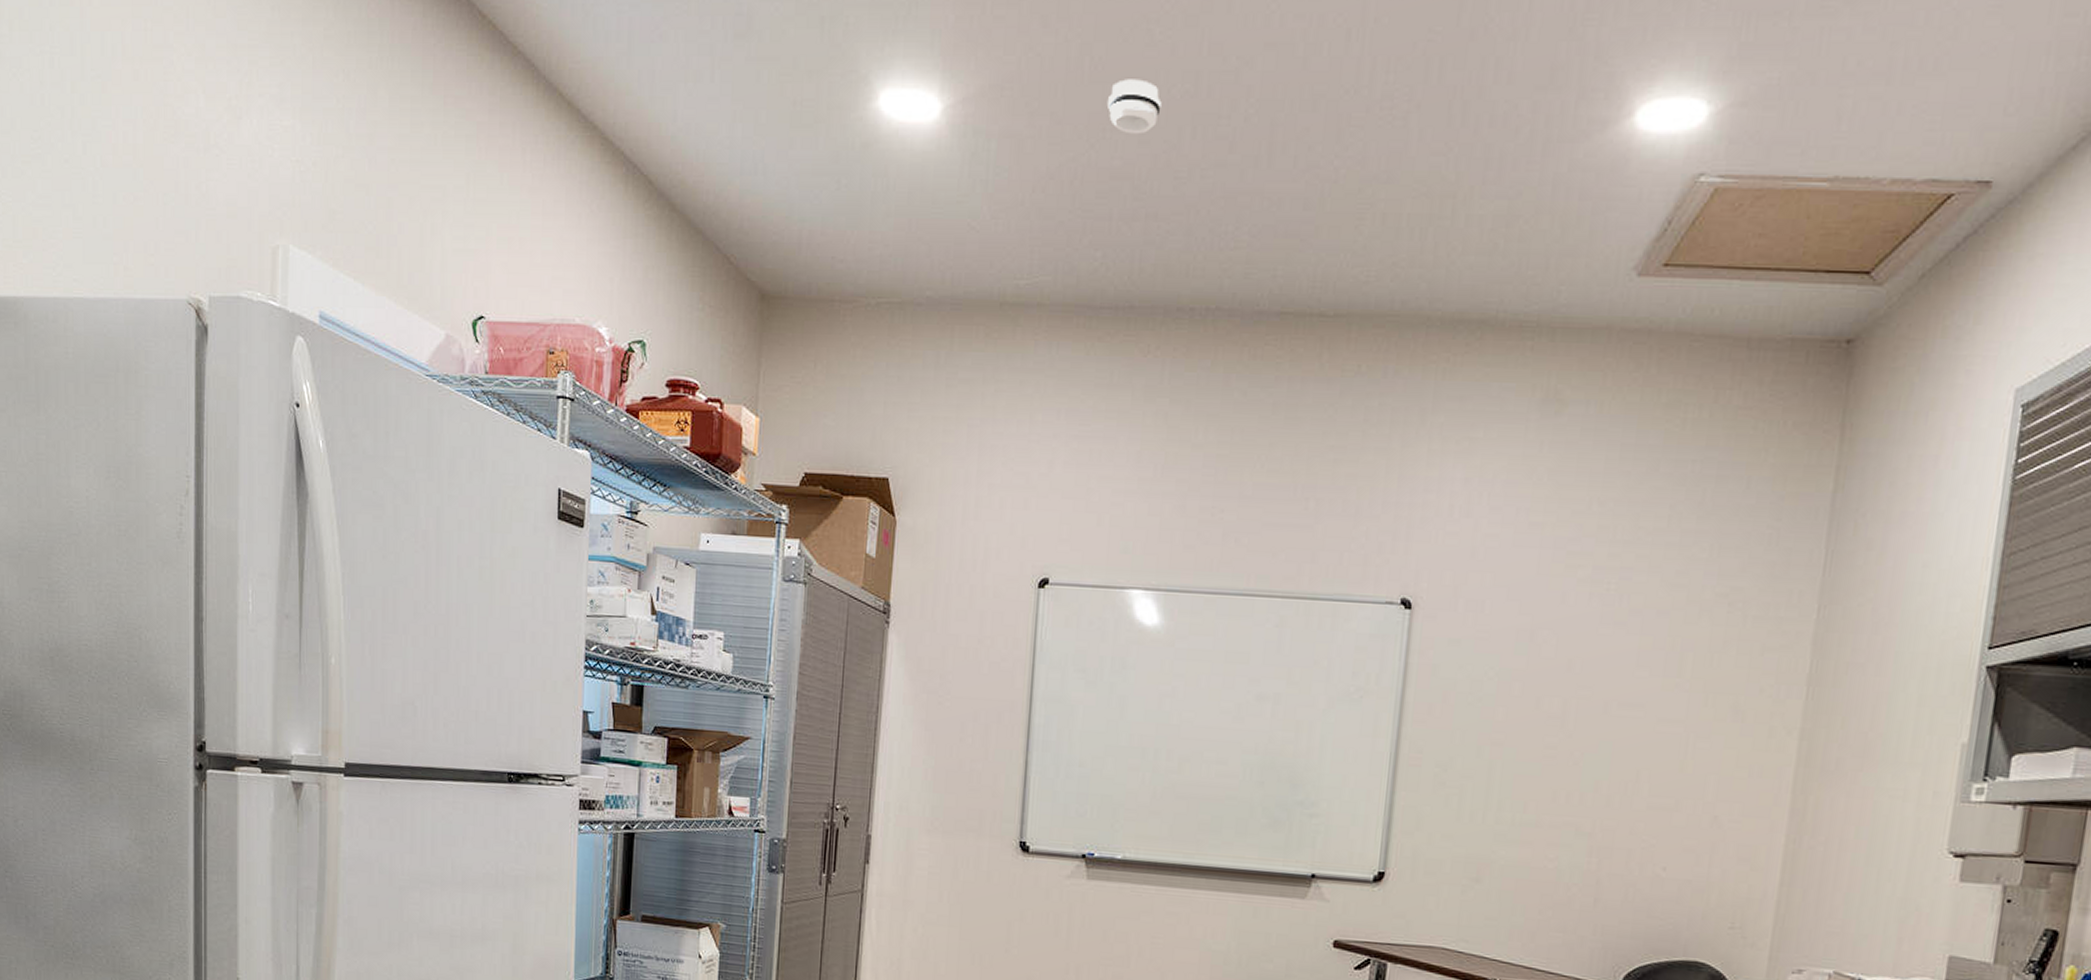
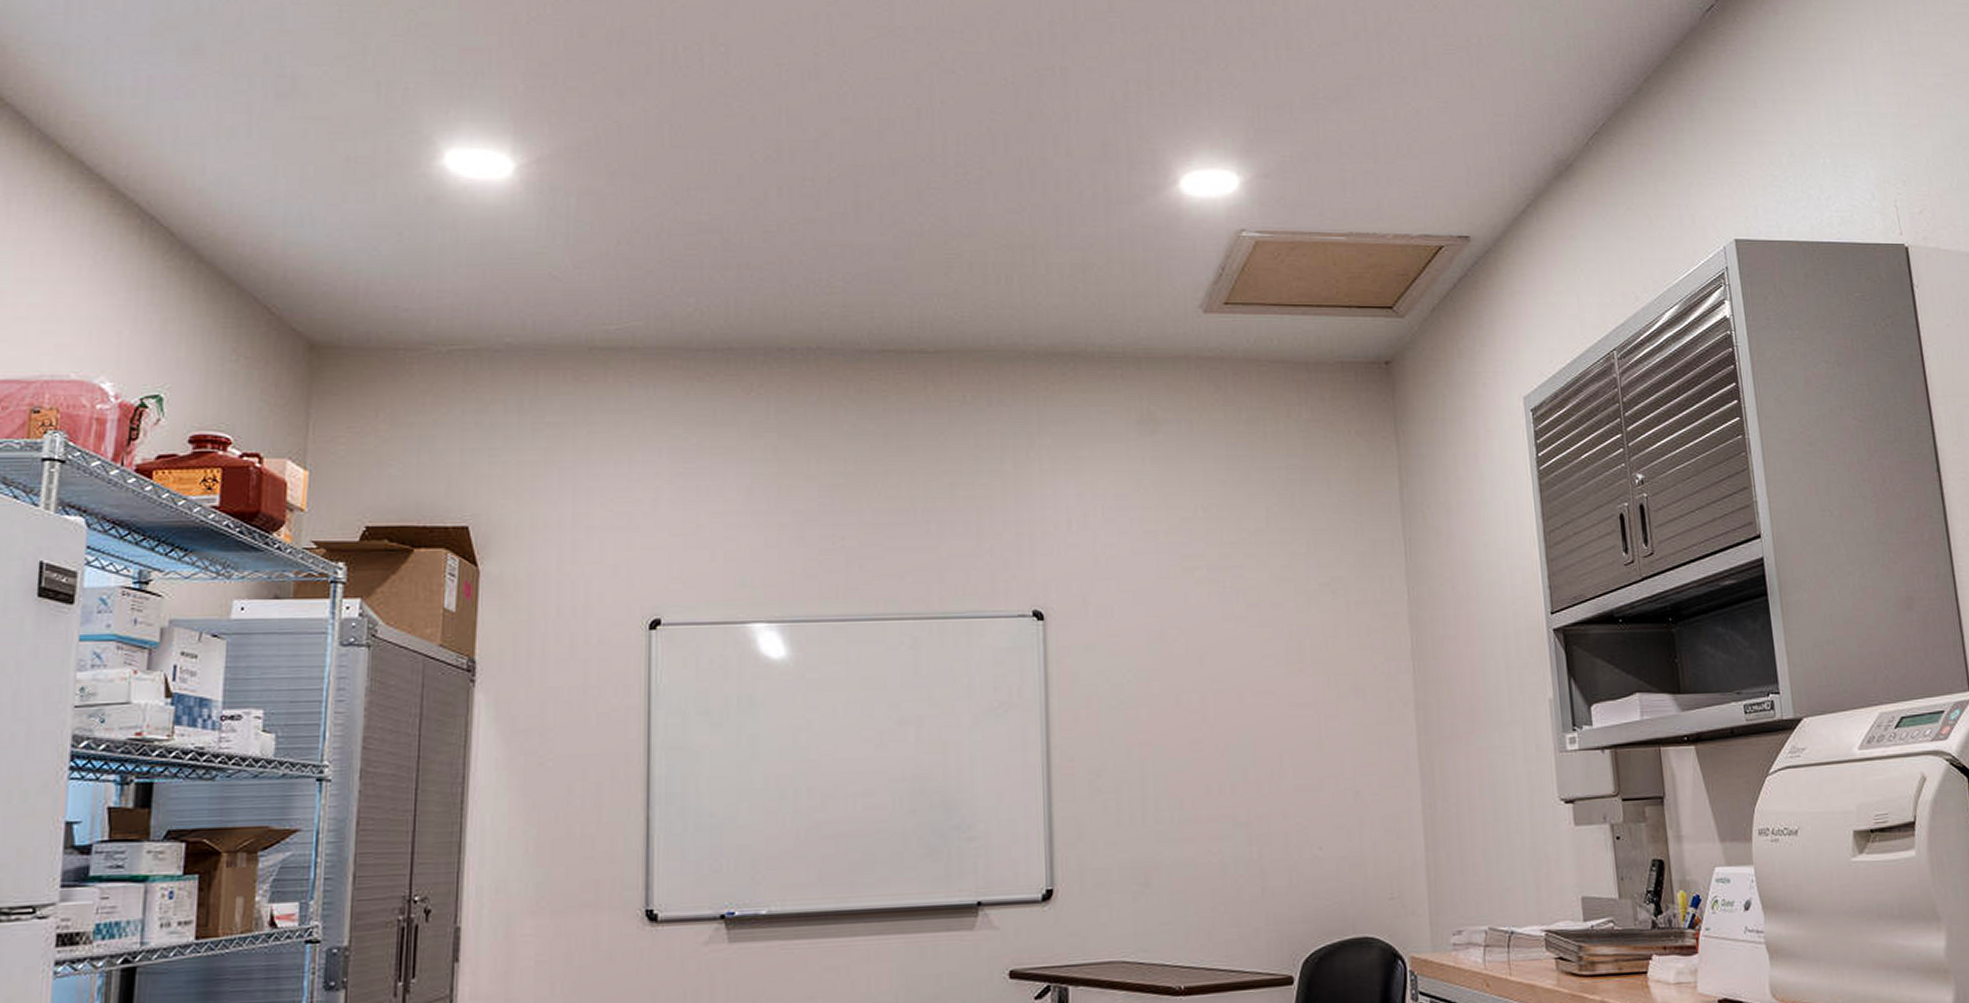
smoke detector: present [1106,79,1162,135] -> none [689,145,745,193]

